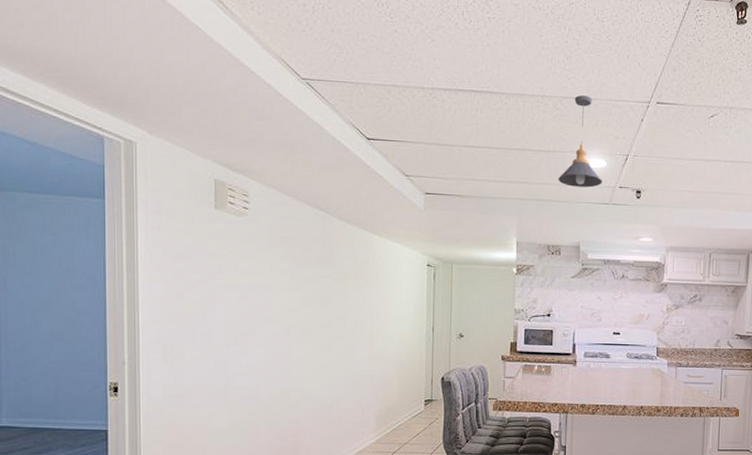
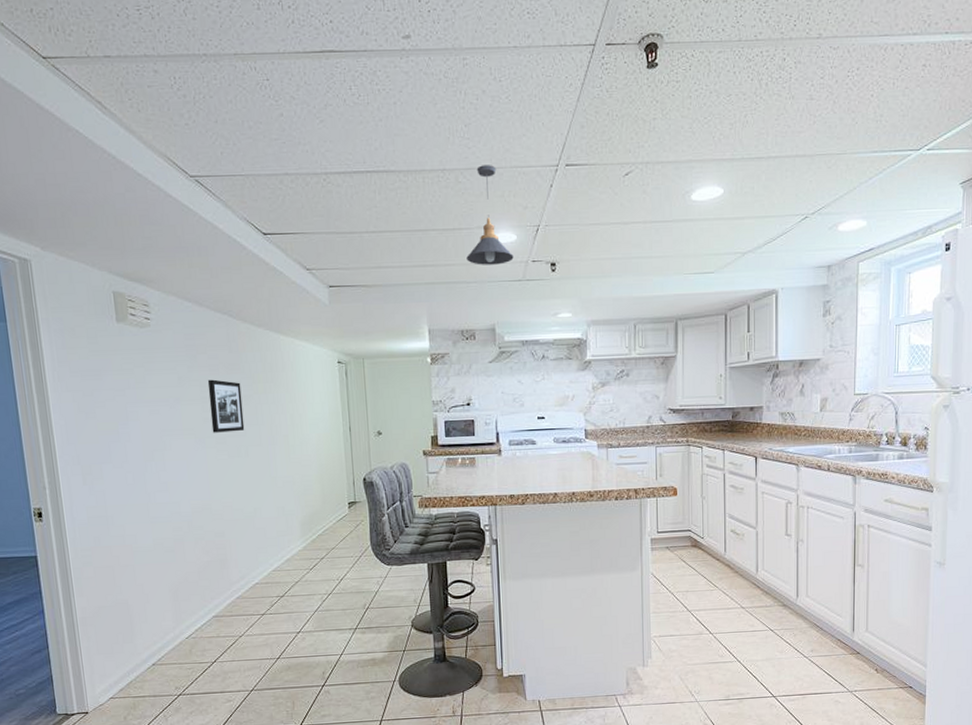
picture frame: none [298,271,331,324] -> present [207,379,245,433]

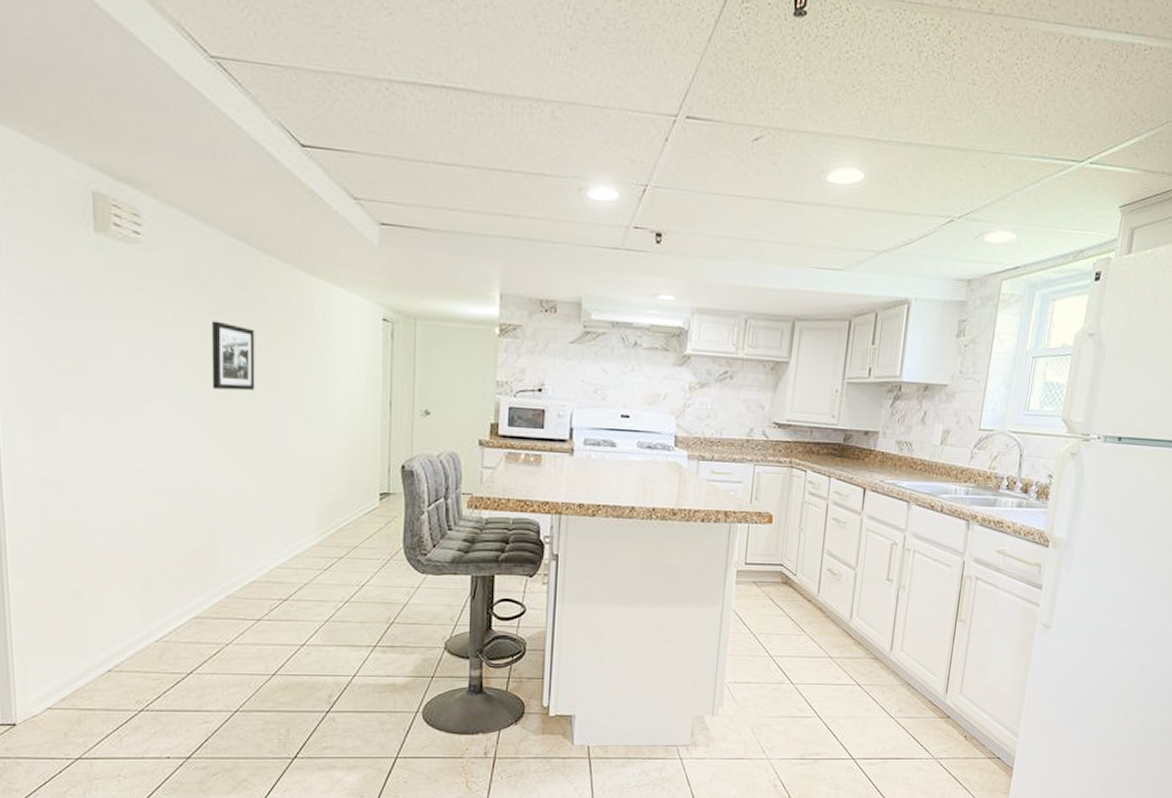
pendant light: present [466,165,514,265] -> none [555,101,613,226]

